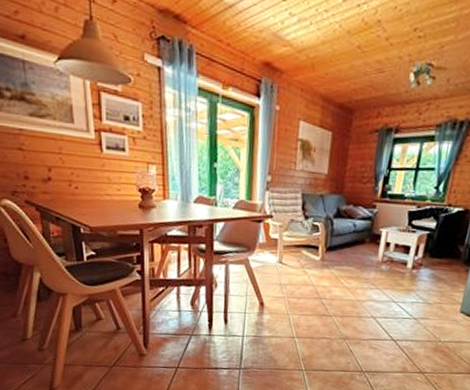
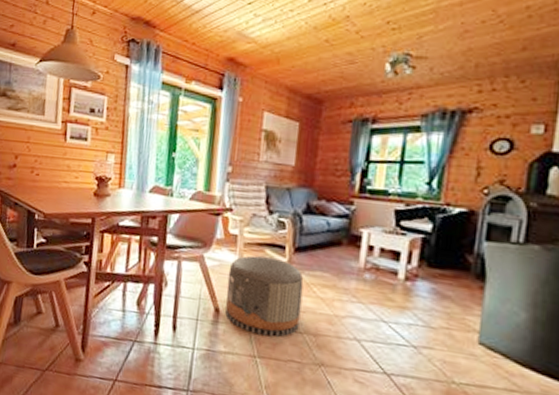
pouf: none [268,256,334,321] -> present [225,255,304,337]

